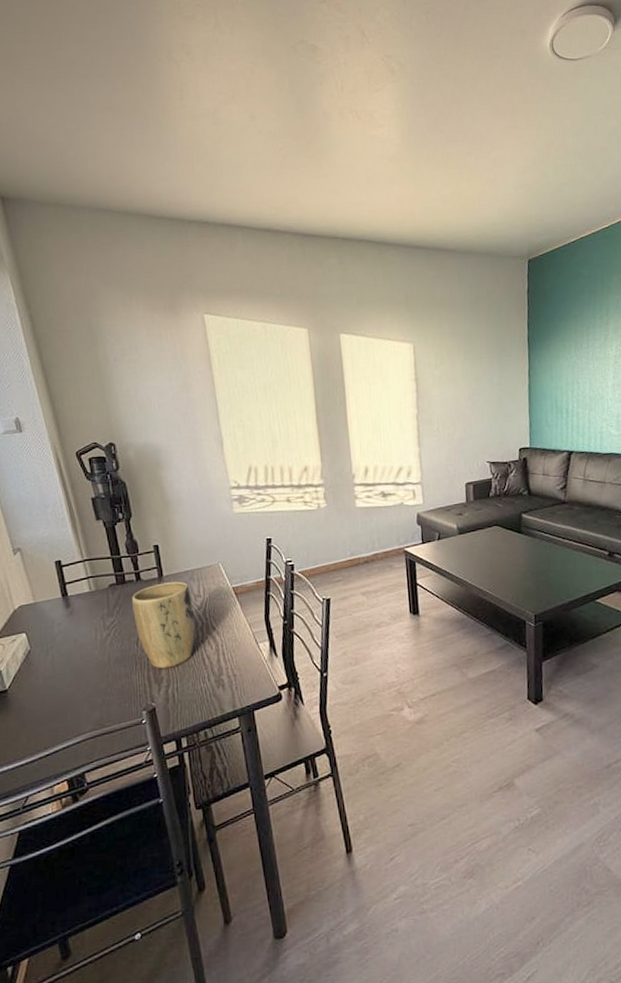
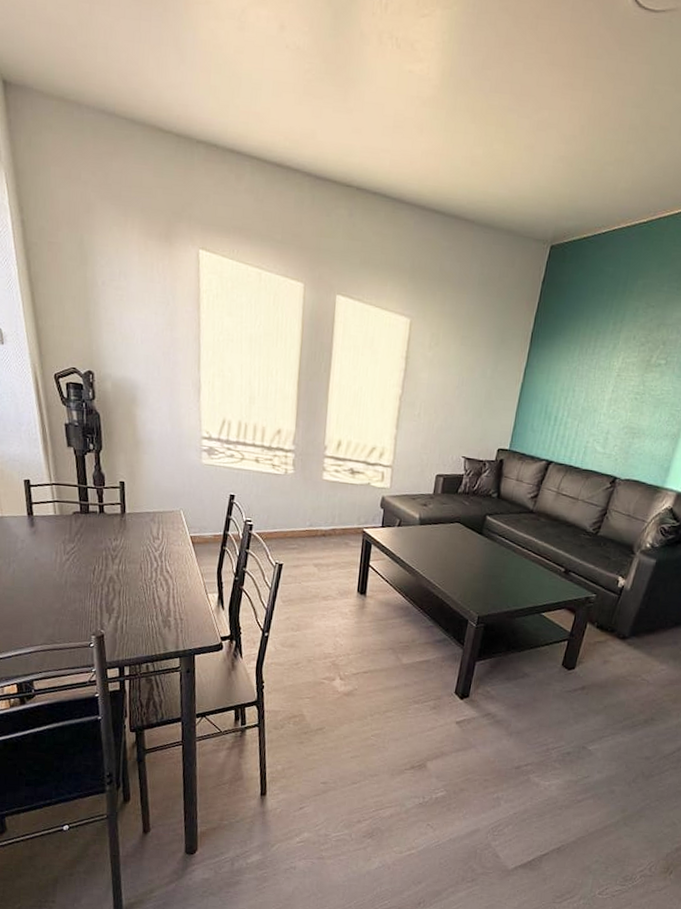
plant pot: present [131,581,195,669] -> none [92,519,151,601]

